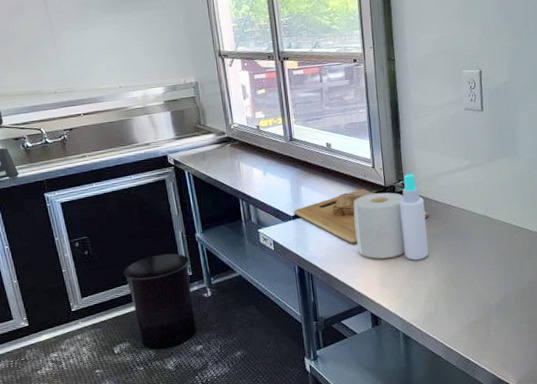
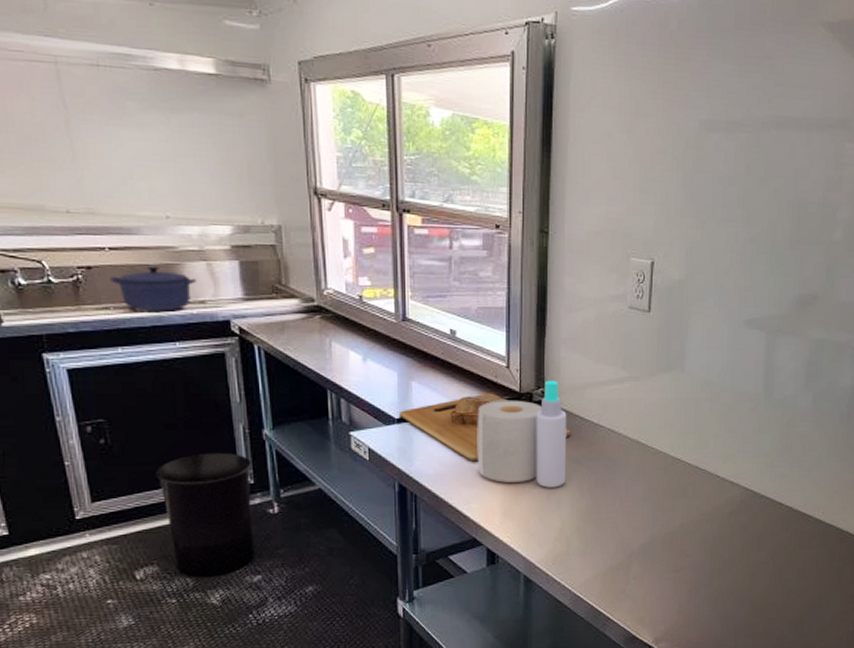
cooking pot: none [85,121,143,157] -> present [110,264,197,313]

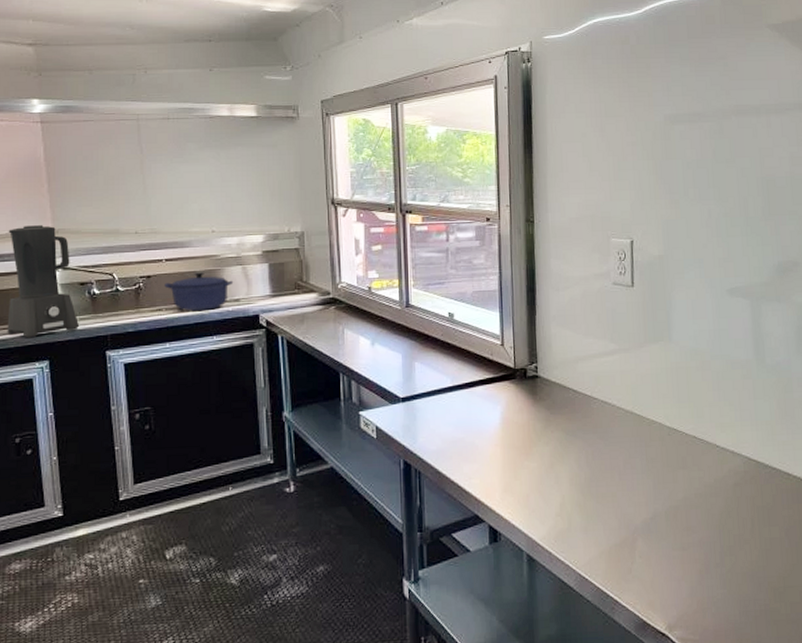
waste bin: present [156,452,254,577] -> none [190,434,272,556]
cutting board: present [400,393,571,462] -> none [404,370,565,437]
paper towel roll: present [477,400,543,483] -> none [475,375,537,457]
spray bottle: present [536,380,567,488] -> none [531,355,564,462]

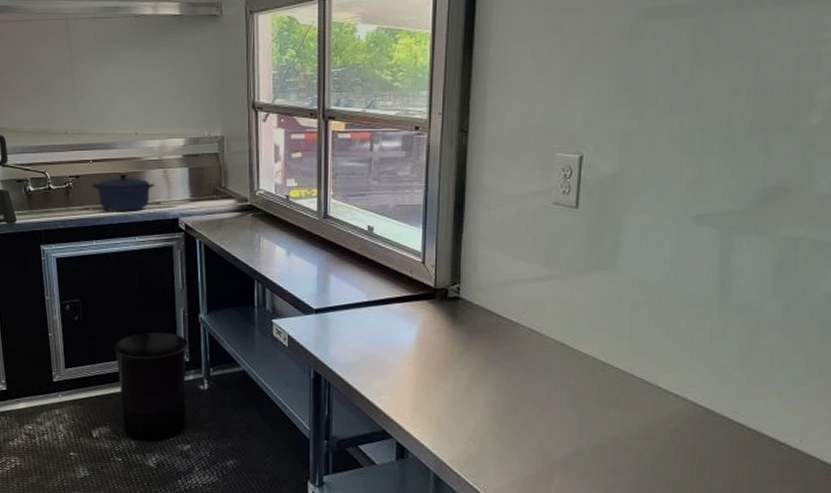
waste bin: none [190,434,272,556] -> present [114,332,188,442]

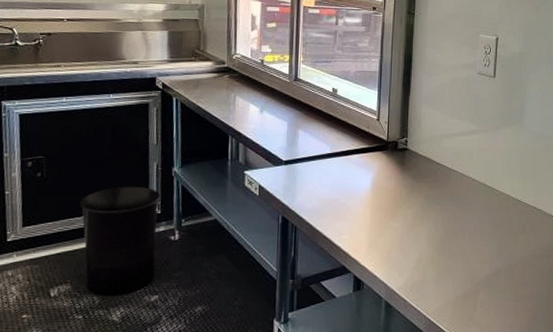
cooking pot: present [91,173,155,212] -> none [64,32,134,71]

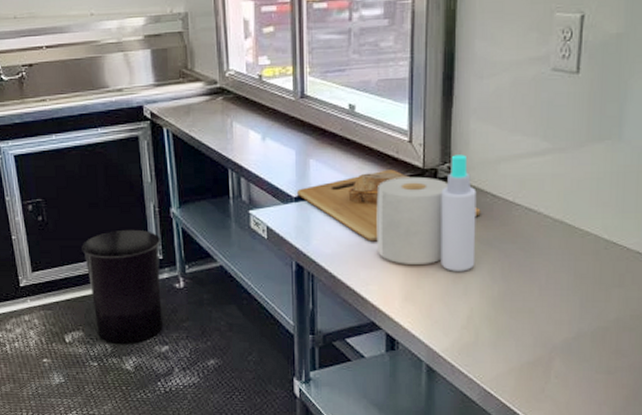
cutting board: none [287,141,429,199] -> present [297,169,481,242]
paper towel roll: none [349,147,406,217] -> present [376,176,449,264]
spray bottle: none [398,131,426,223] -> present [440,154,477,272]

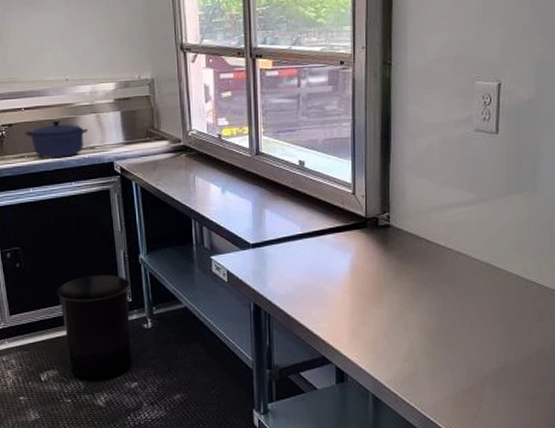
cooking pot: none [46,58,116,103] -> present [25,119,89,159]
cutting board: present [297,169,481,242] -> none [254,218,417,284]
paper towel roll: present [376,176,449,264] -> none [325,224,389,304]
spray bottle: present [440,154,477,272] -> none [382,205,414,310]

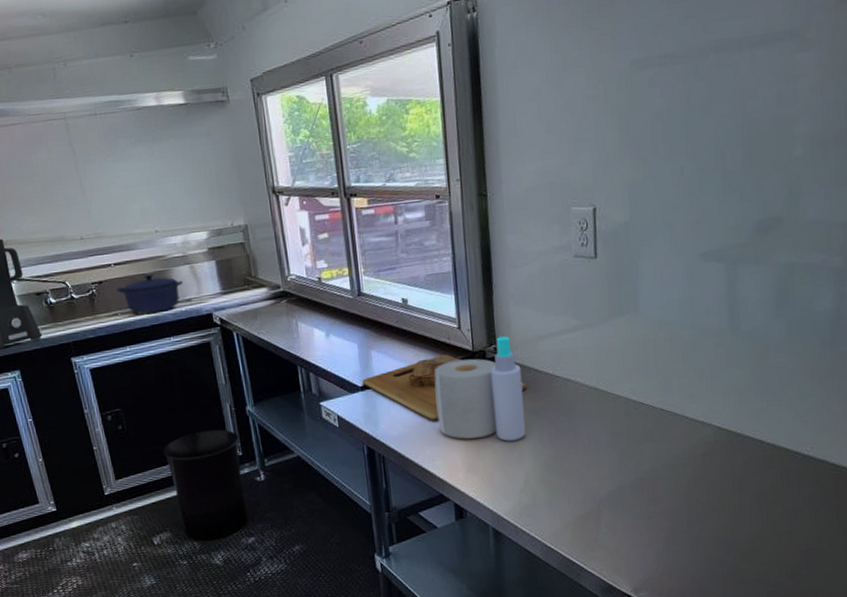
cutting board: none [254,218,417,284] -> present [362,354,527,421]
paper towel roll: none [325,224,389,304] -> present [434,358,497,439]
spray bottle: none [382,205,414,310] -> present [490,336,526,441]

